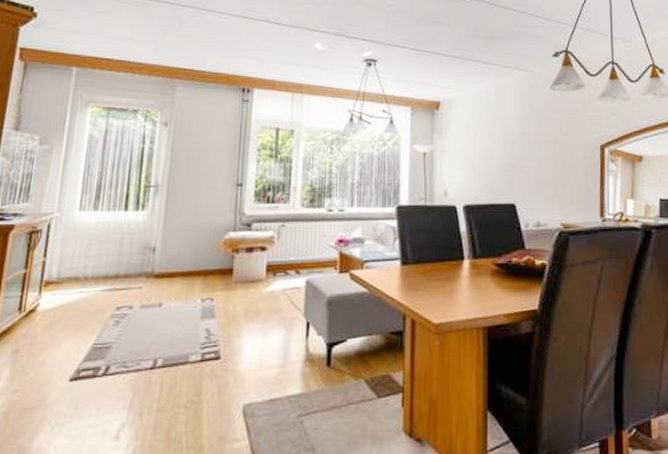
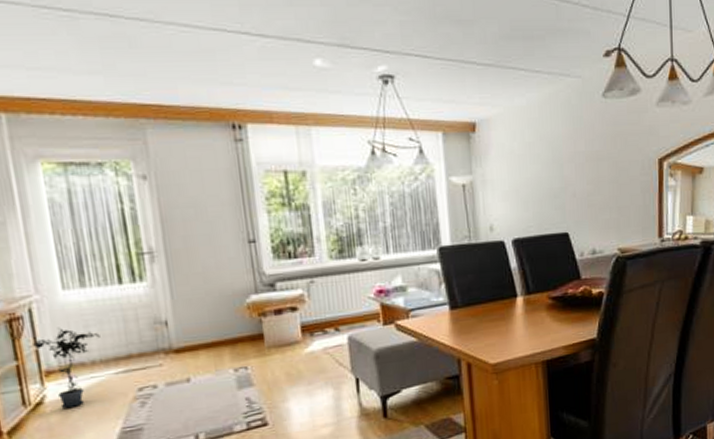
potted plant: none [40,243,98,318] -> present [30,327,100,408]

